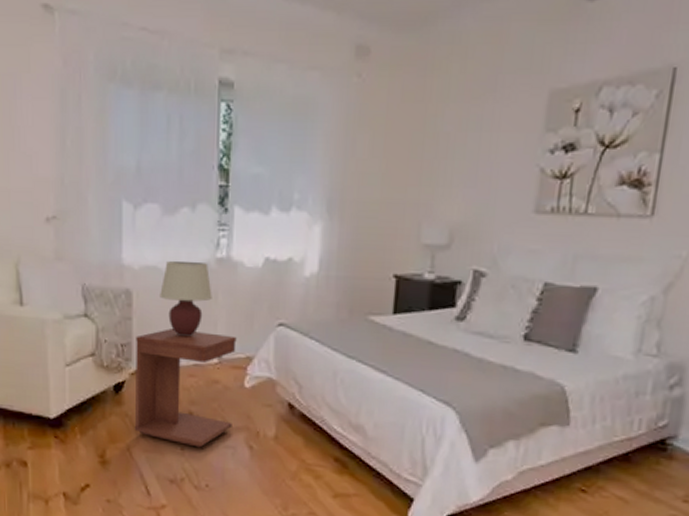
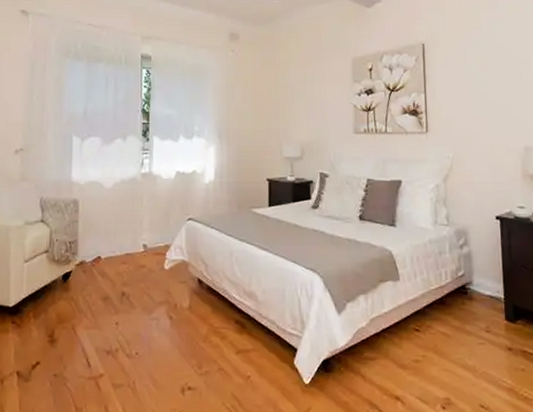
side table: present [134,328,237,448] -> none [78,227,158,321]
table lamp: present [160,260,212,337] -> none [100,176,139,233]

